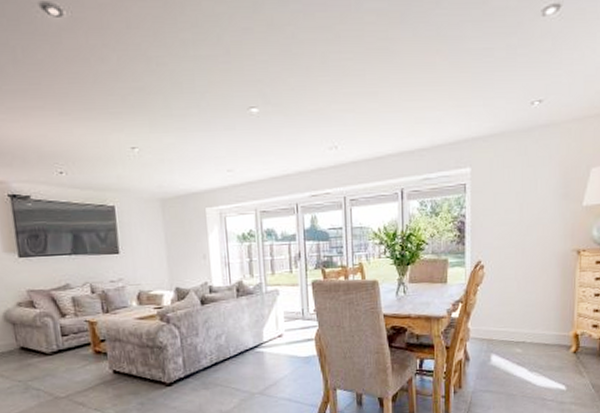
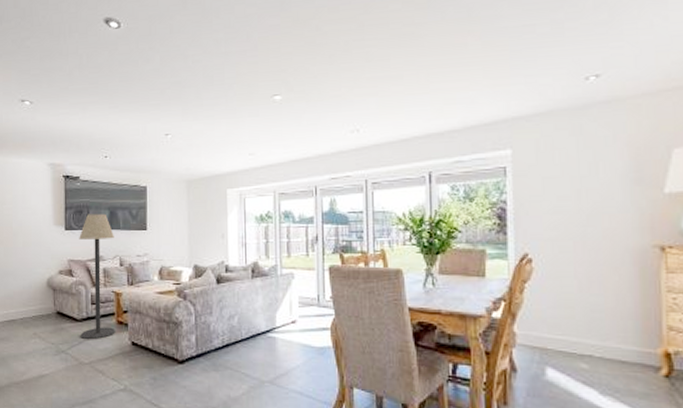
floor lamp: none [37,237,94,374] -> present [79,213,115,340]

